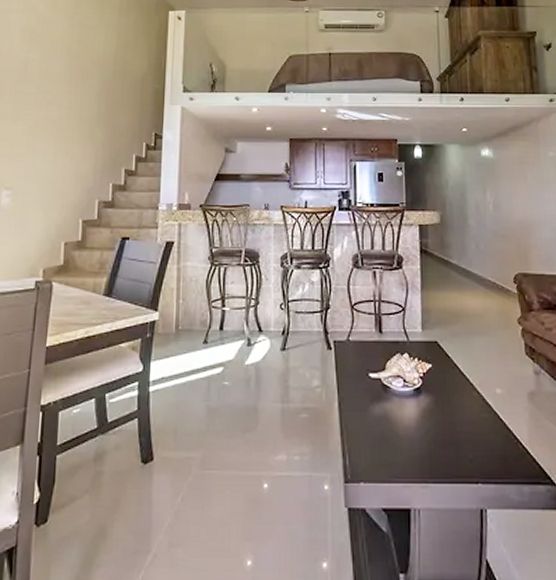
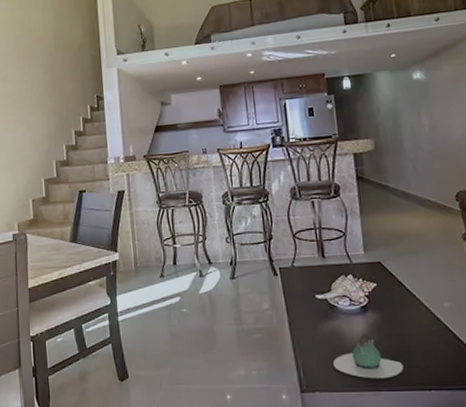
teapot: none [380,418,452,470] -> present [332,333,404,379]

